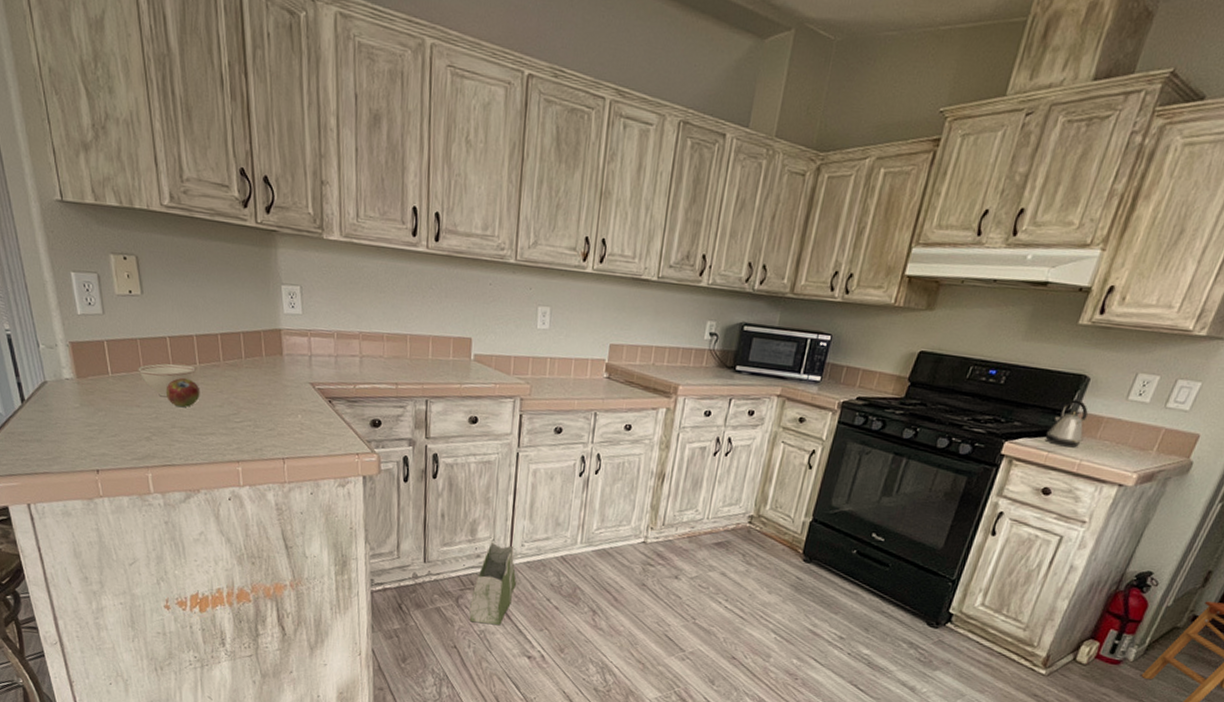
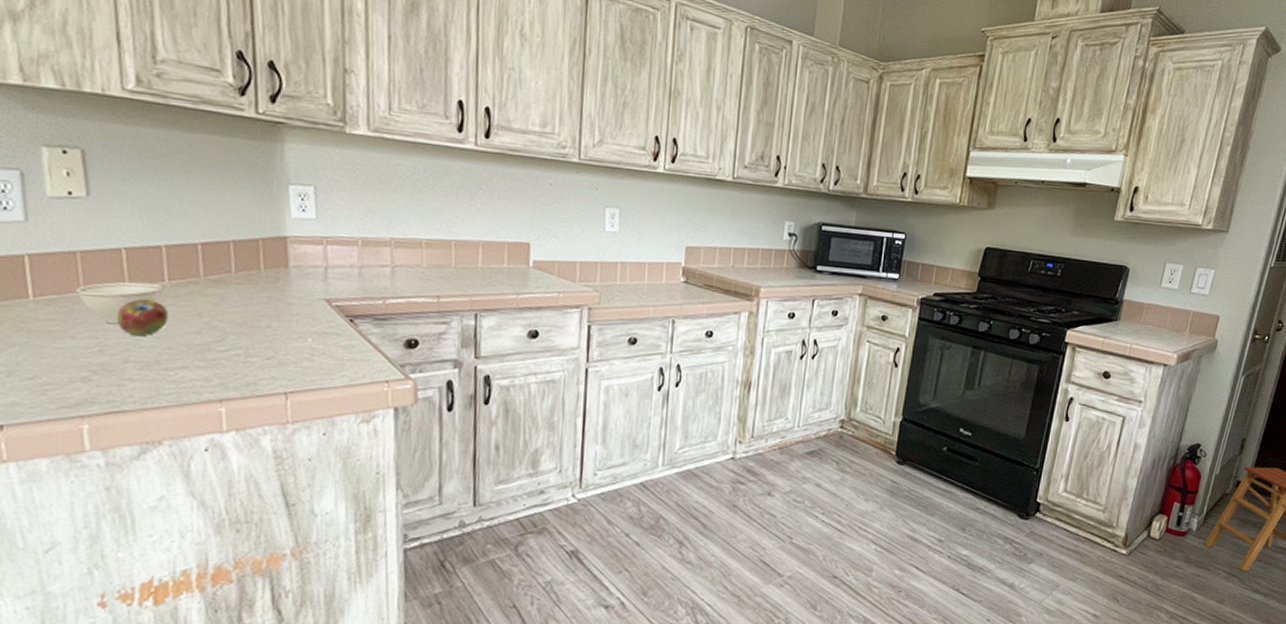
grocery bag: present [469,541,516,626] -> none [532,473,589,573]
kettle: present [1045,399,1088,448] -> none [1100,288,1131,333]

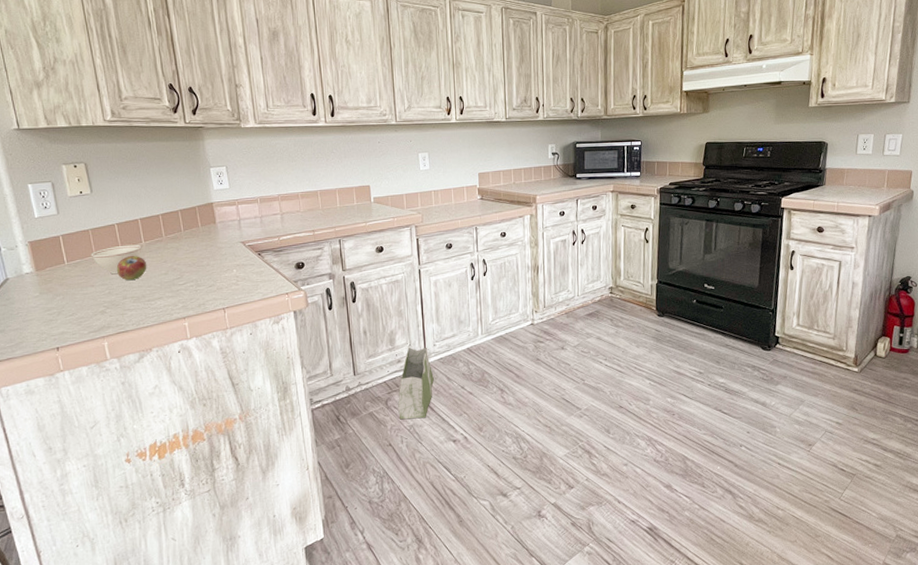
grocery bag: none [532,473,589,573] -> present [398,347,434,420]

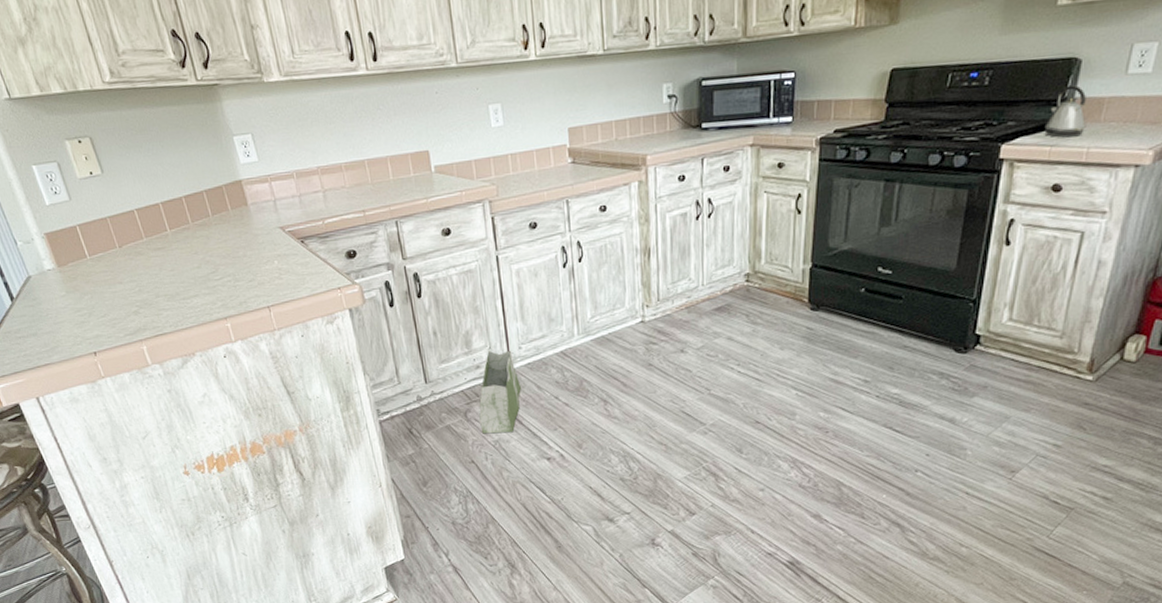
bowl: present [91,244,142,275] -> none [113,233,168,270]
fruit: present [116,255,147,281] -> none [143,246,177,276]
kettle: none [808,160,835,195] -> present [1044,85,1087,138]

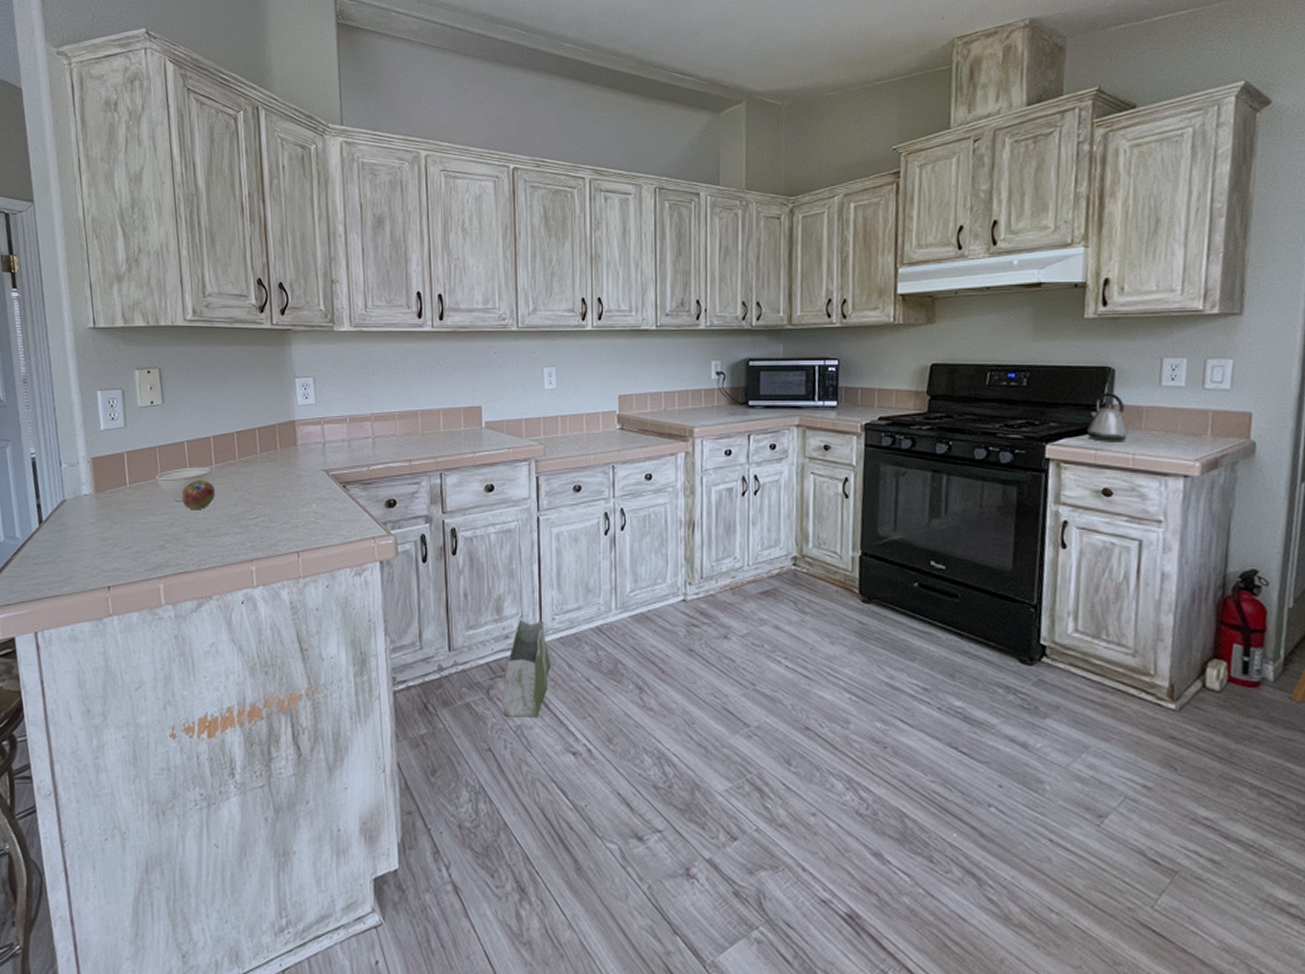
bowl: none [113,233,168,270] -> present [155,467,212,502]
fruit: none [143,246,177,276] -> present [181,479,216,511]

